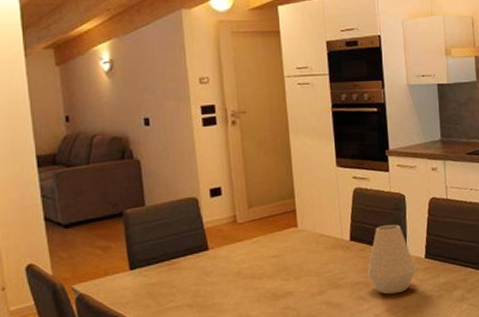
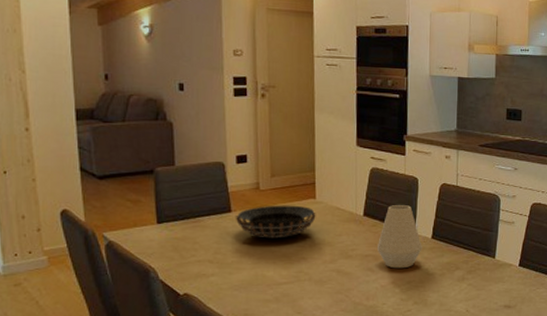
decorative bowl: none [212,236,300,275] -> present [235,205,316,238]

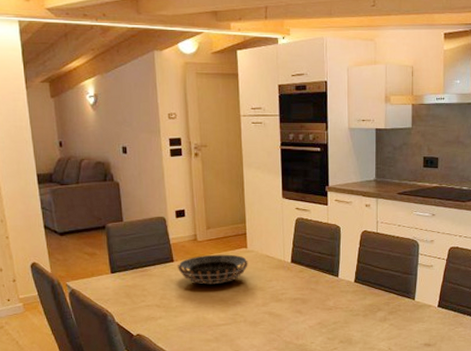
vase: present [376,205,422,269] -> none [304,252,346,311]

